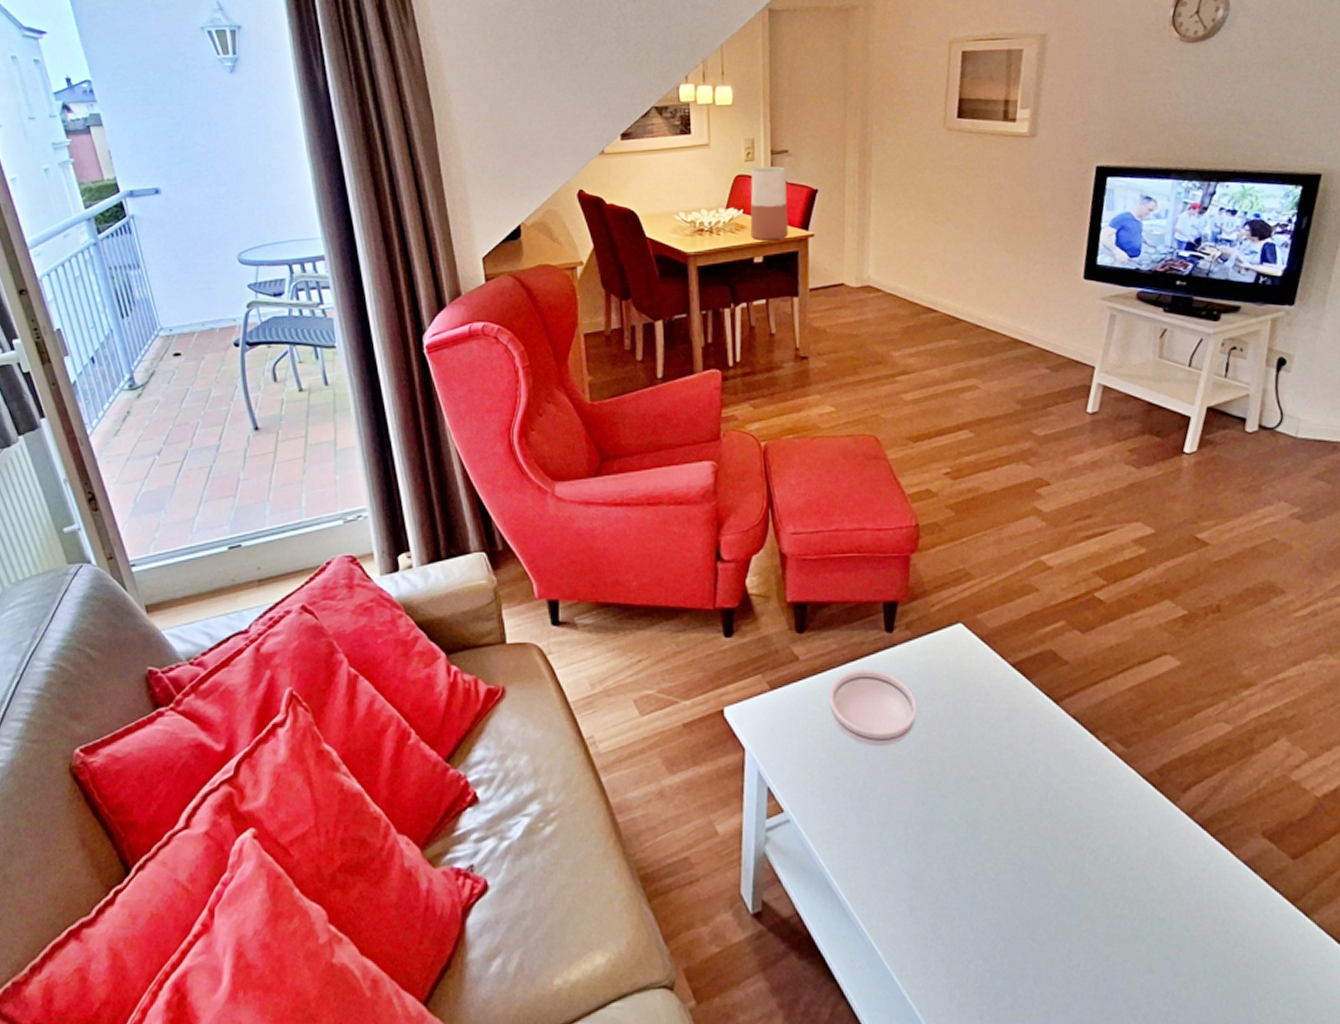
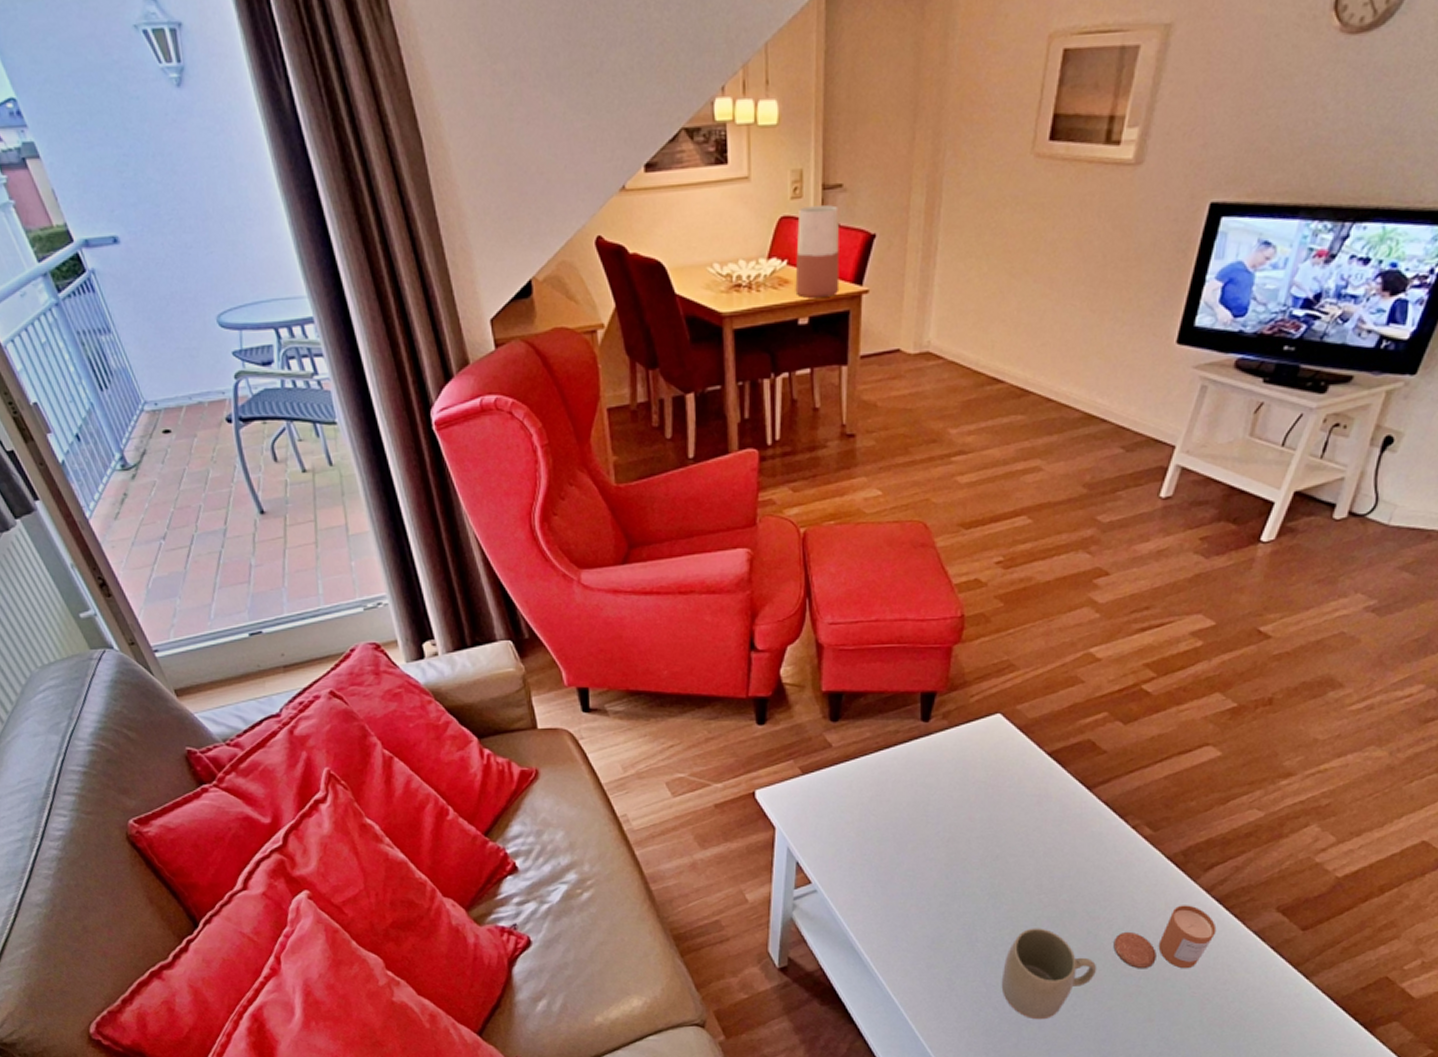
bowl: present [829,669,918,746] -> none [861,756,949,826]
mug: none [989,860,1088,973] -> present [1001,928,1097,1020]
candle: none [1101,831,1205,908] -> present [1113,905,1217,969]

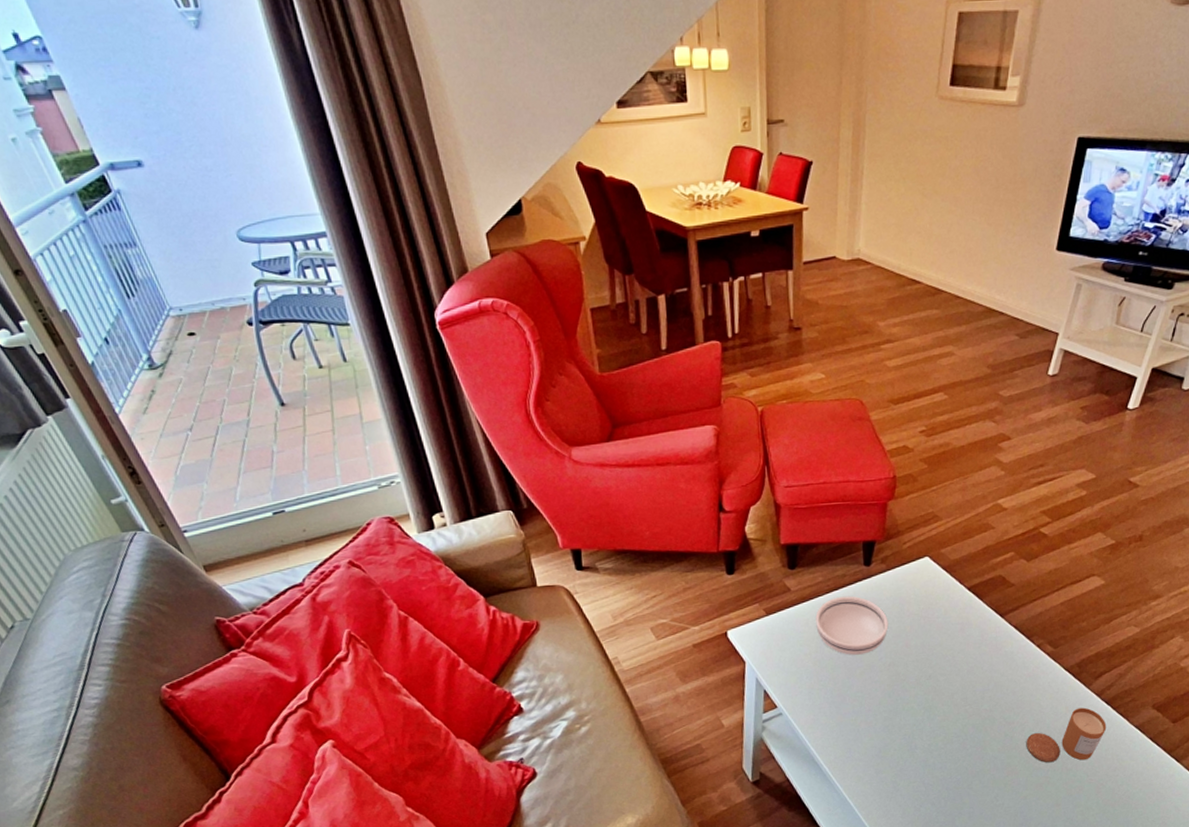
vase: present [795,205,840,298] -> none [747,137,784,214]
bowl: none [861,756,949,826] -> present [815,596,889,655]
mug: present [1001,928,1097,1020] -> none [937,734,1014,811]

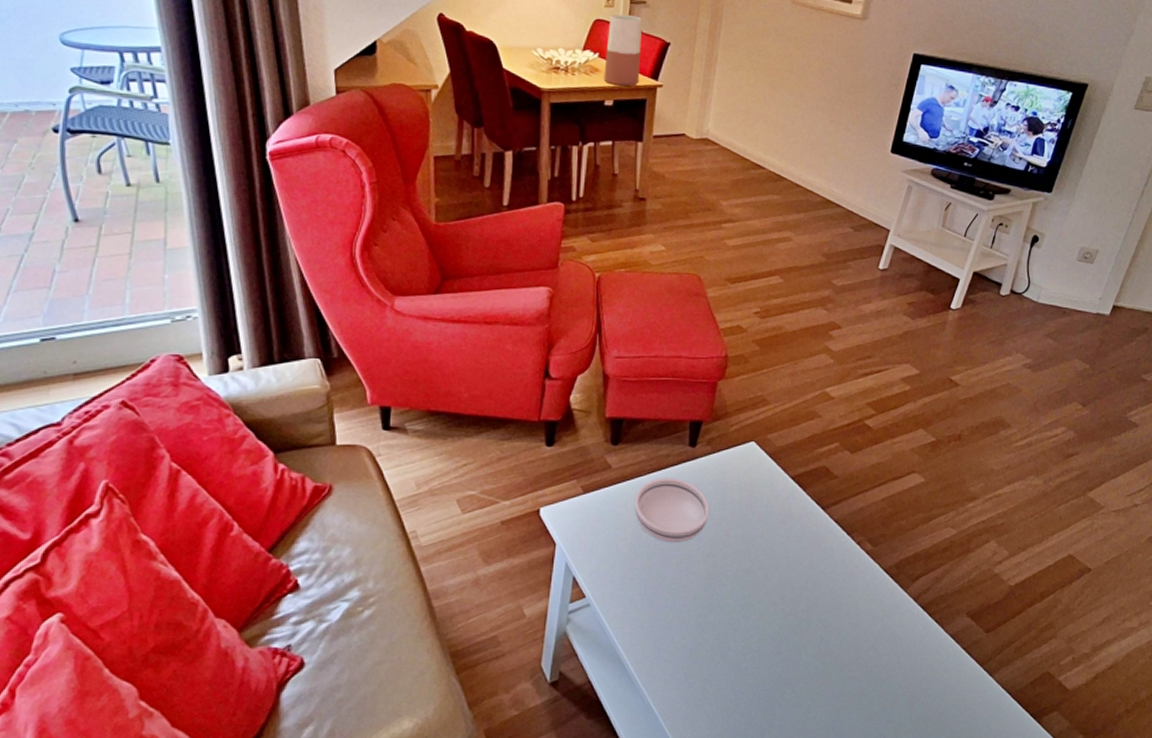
vase: none [747,137,784,214] -> present [604,14,642,86]
candle: present [1026,707,1107,763] -> none [841,612,922,672]

